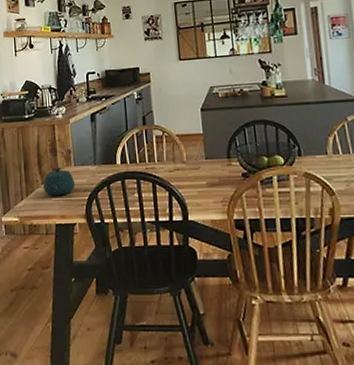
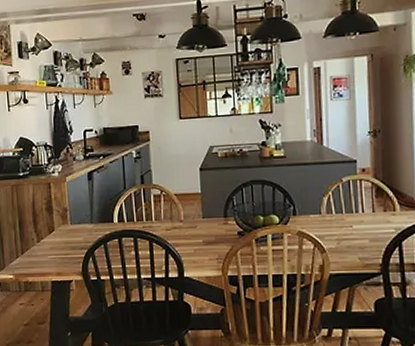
teapot: present [43,167,75,196] -> none [38,225,72,254]

